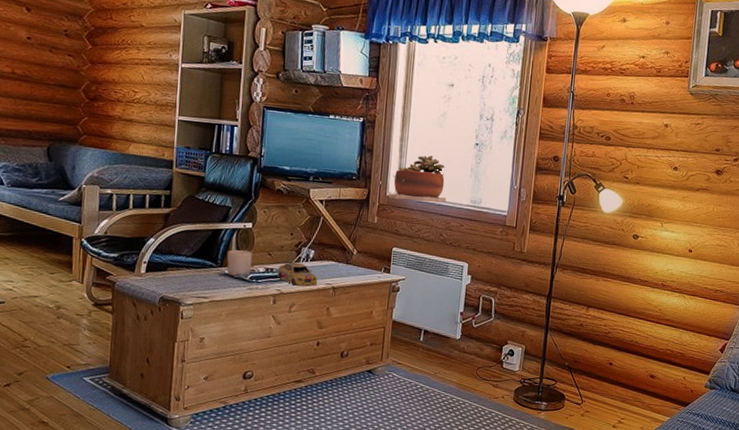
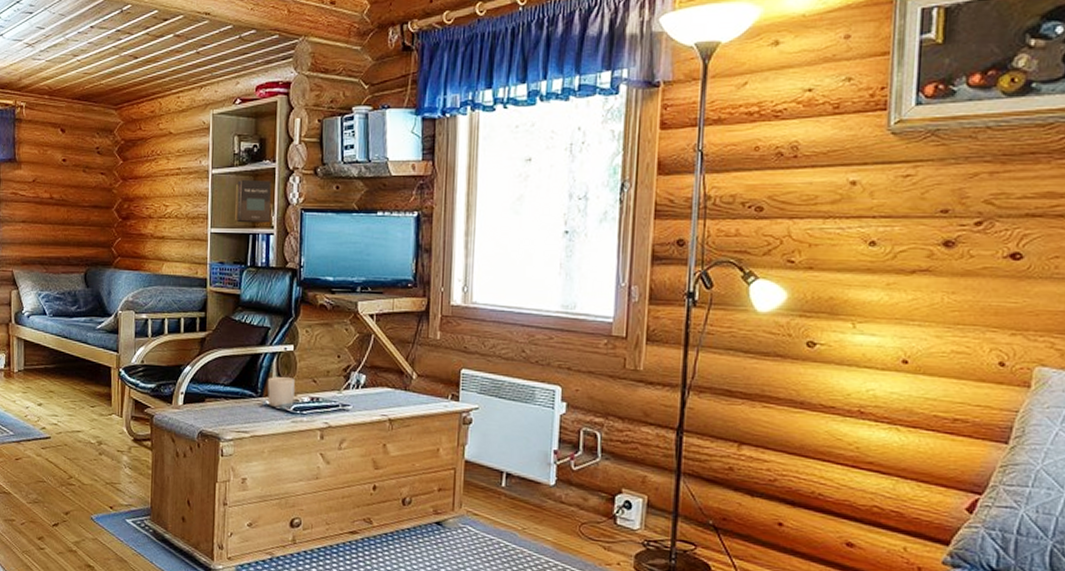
books: none [202,76,237,116] -> present [235,180,271,223]
toy car: present [277,262,318,287] -> none [324,389,371,420]
succulent plant: present [388,155,447,203] -> none [453,251,529,311]

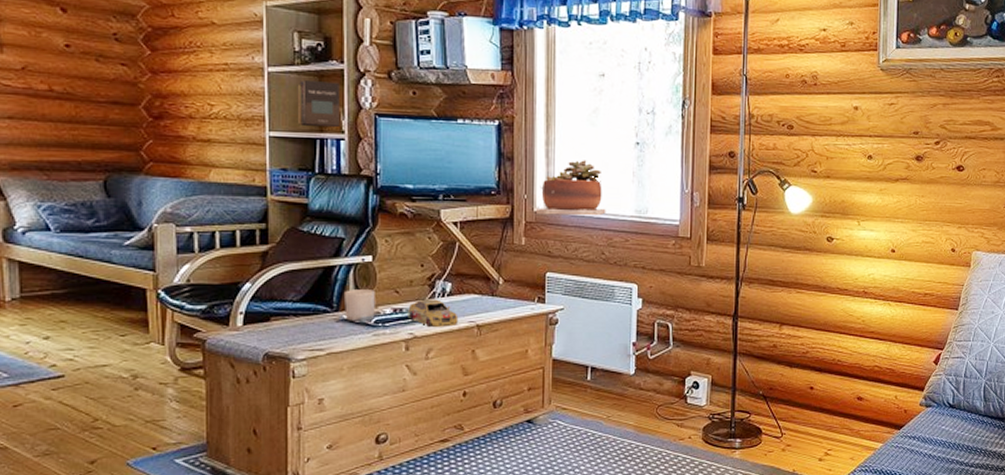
toy car: none [324,389,371,420] -> present [408,299,459,328]
succulent plant: none [453,251,529,311] -> present [536,160,606,216]

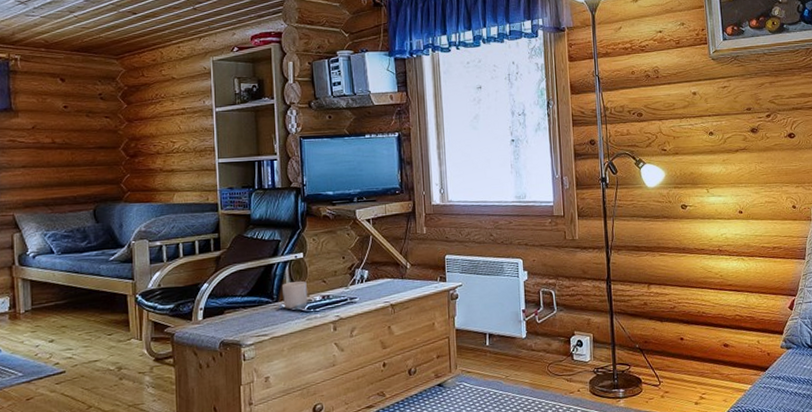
books: present [297,80,341,128] -> none [238,115,274,153]
toy car: present [408,299,459,328] -> none [334,285,376,310]
succulent plant: present [536,160,606,216] -> none [434,158,491,207]

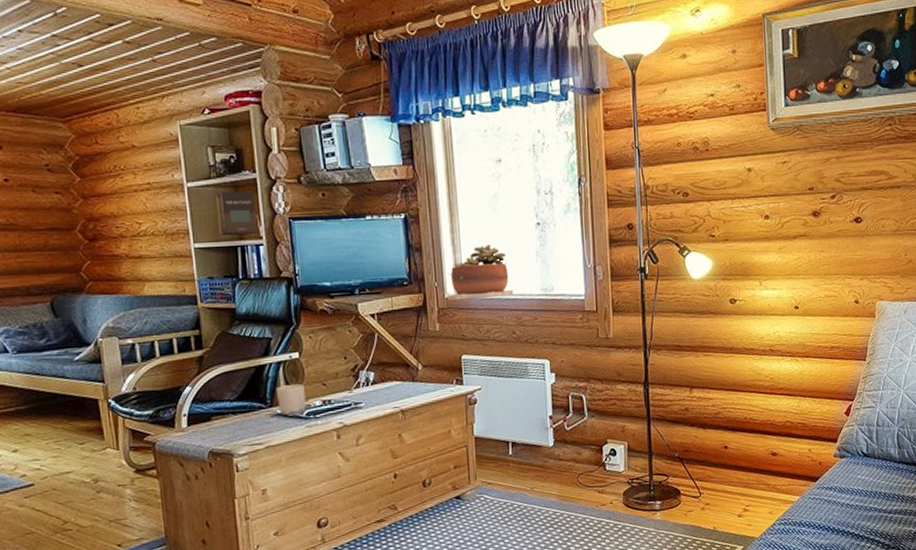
books: none [238,115,274,153] -> present [215,191,259,236]
succulent plant: none [434,158,491,207] -> present [447,244,514,301]

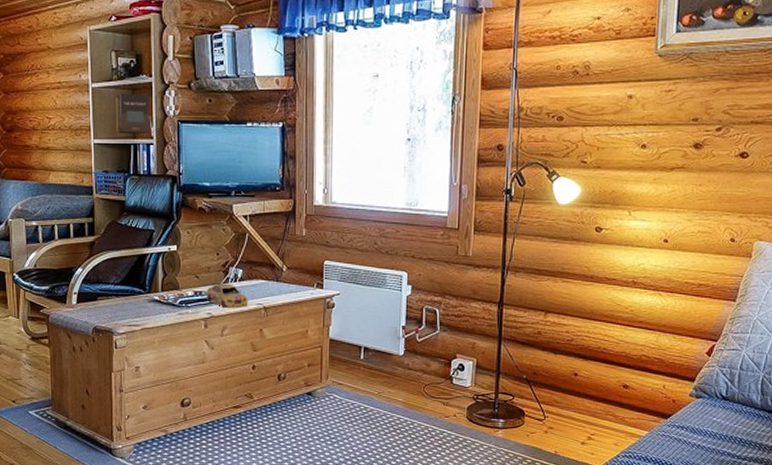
mug: present [275,383,306,416] -> none [154,273,179,303]
toy car: none [336,388,384,417] -> present [206,283,248,309]
succulent plant: present [447,244,514,301] -> none [316,157,379,209]

